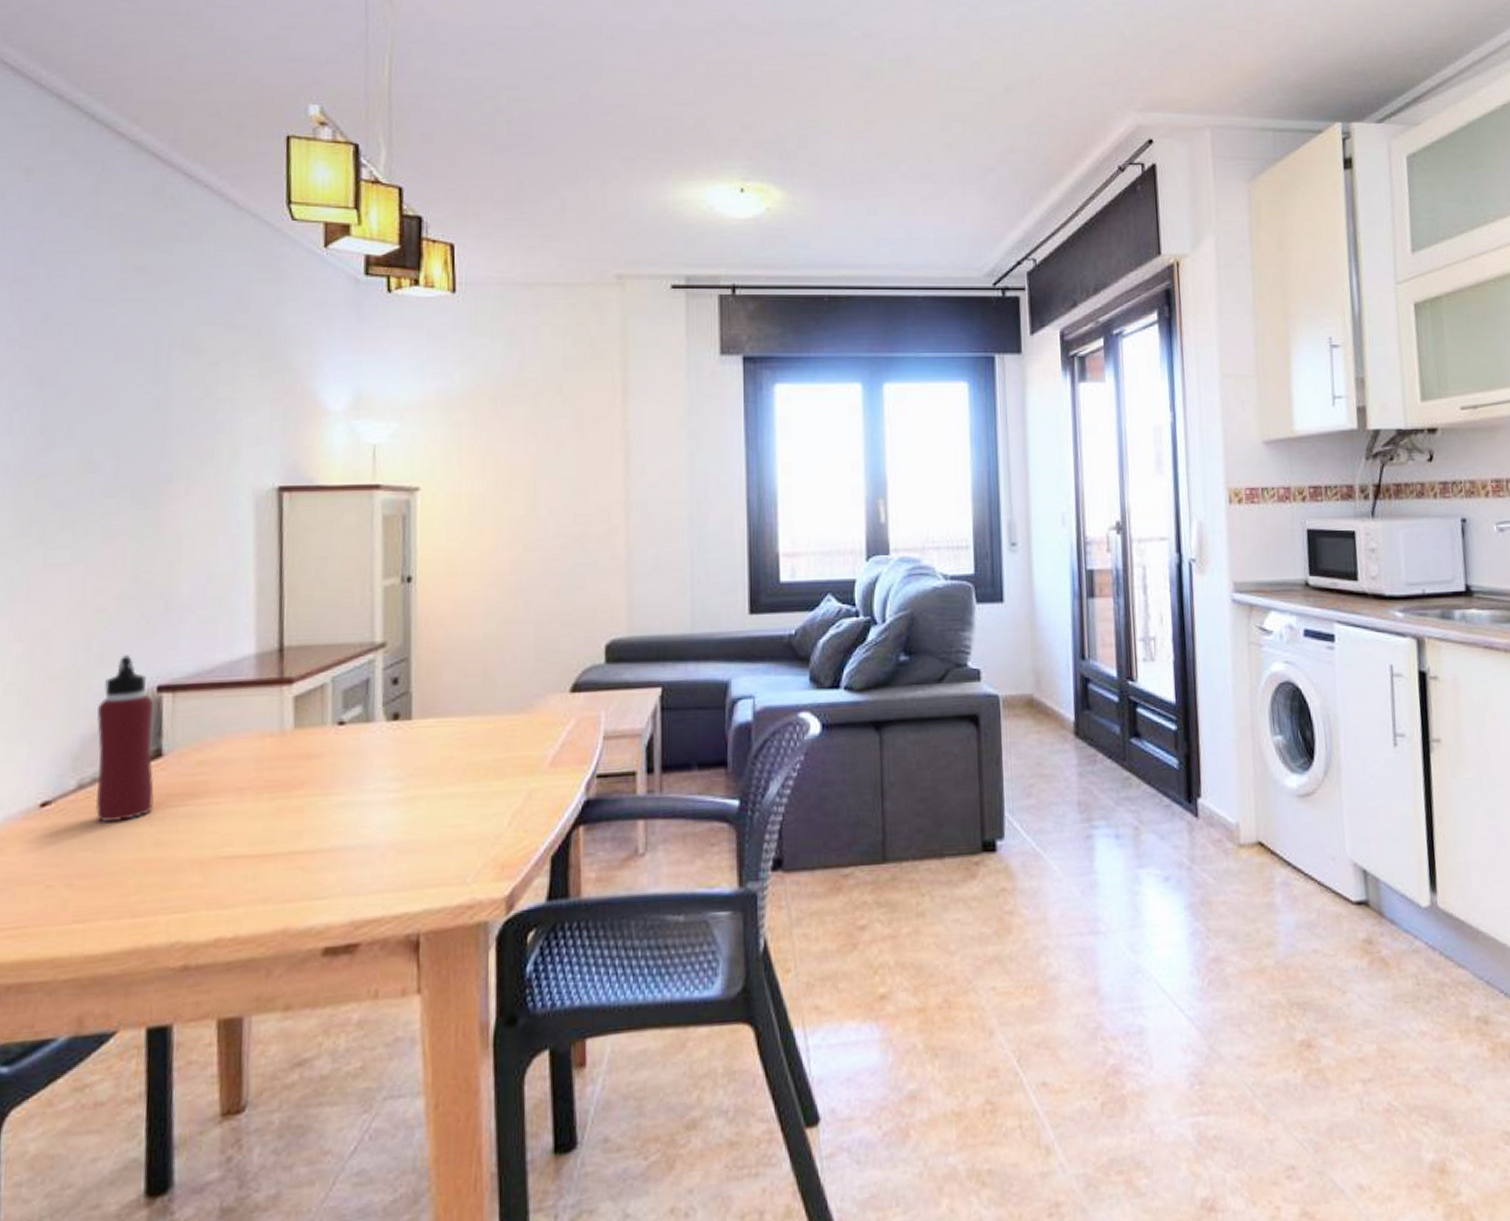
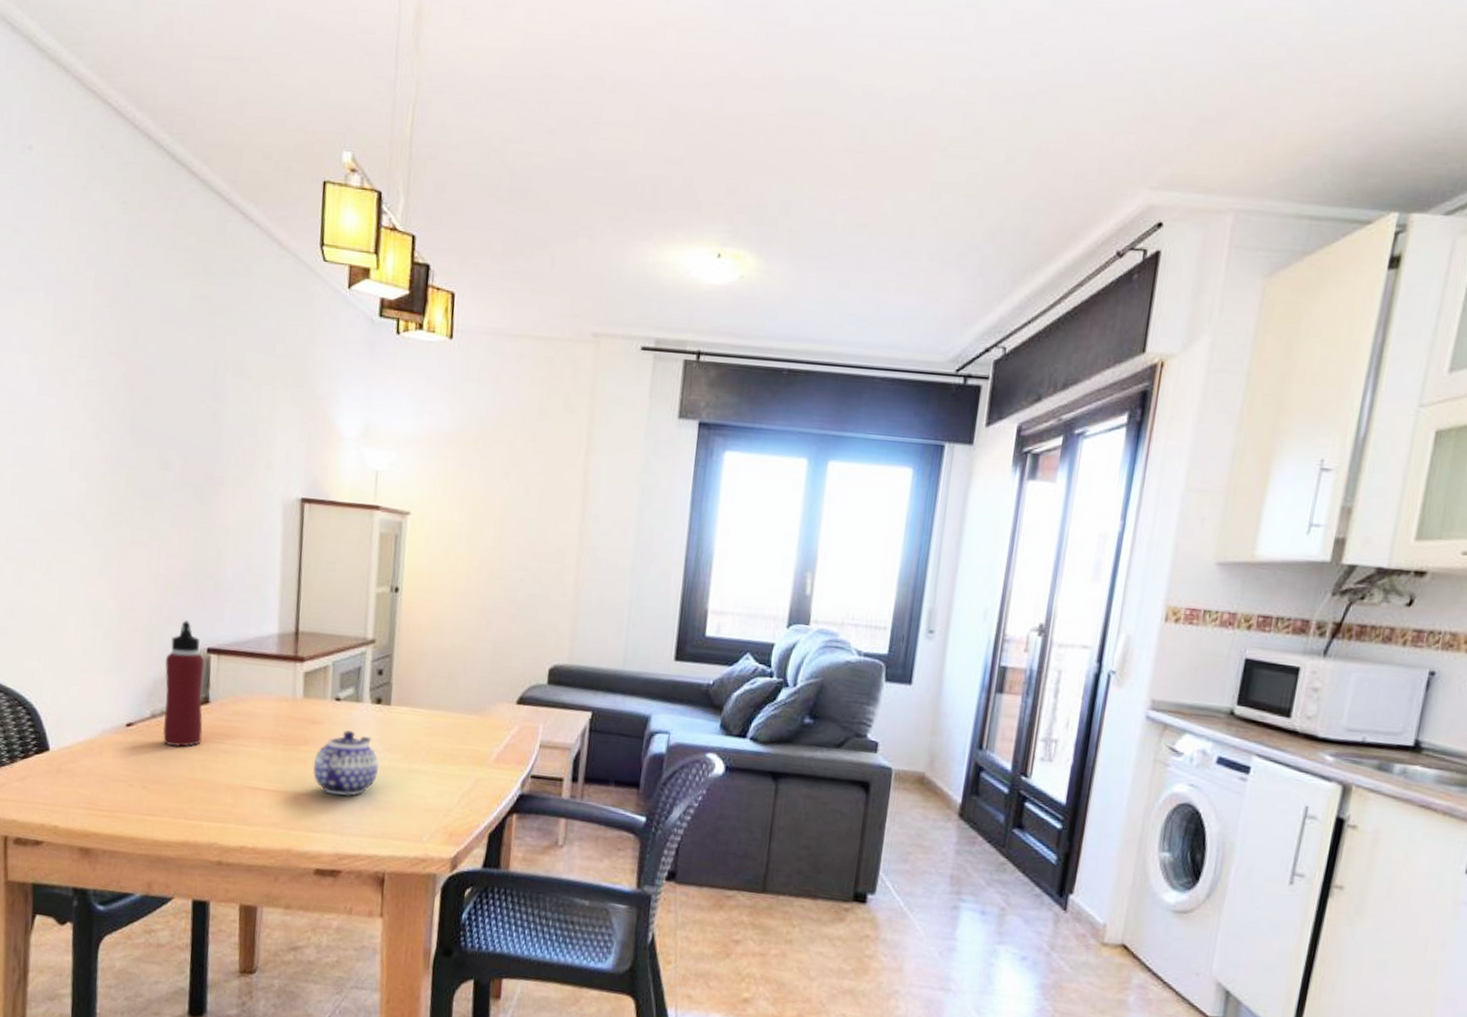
teapot: none [312,760,402,846] -> present [313,730,379,796]

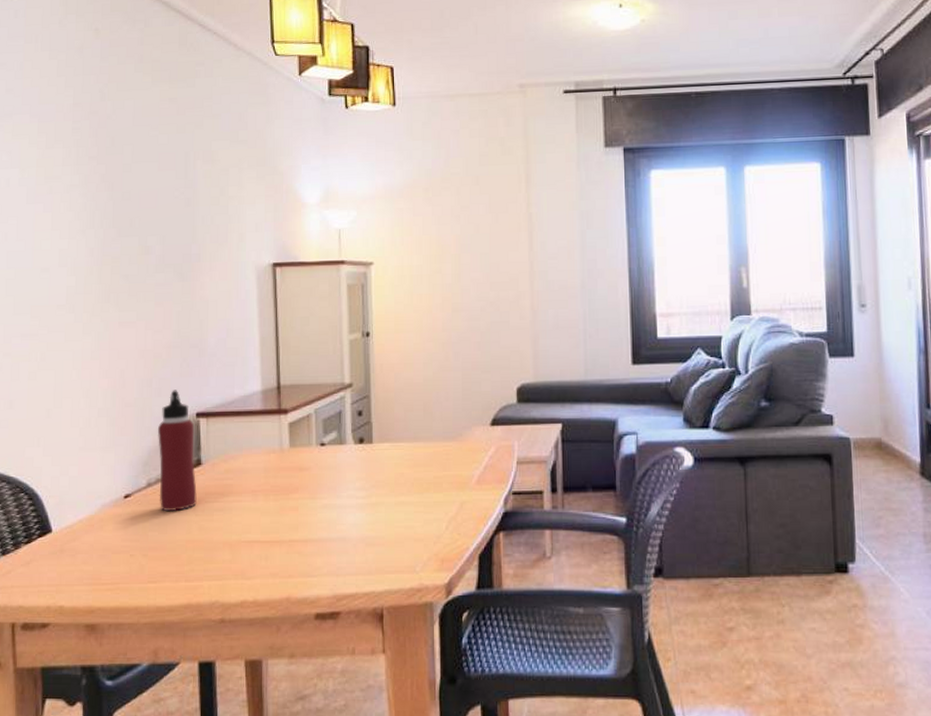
teapot: present [313,730,379,796] -> none [304,473,368,538]

